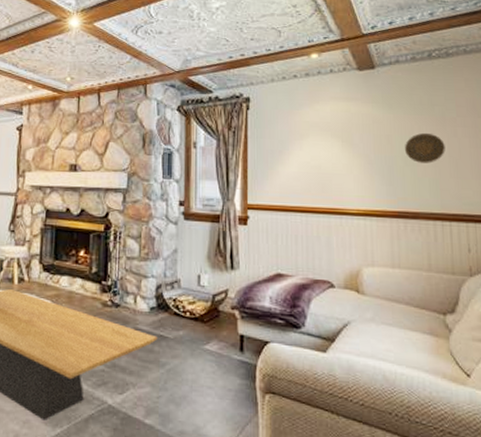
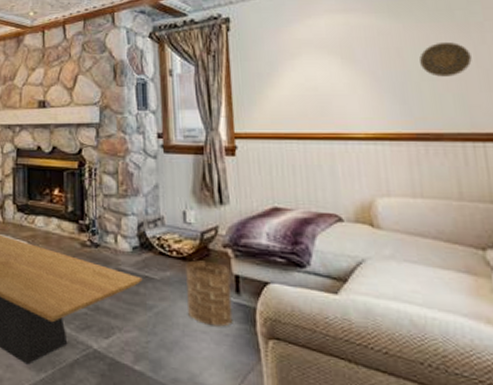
basket: none [196,320,236,382] -> present [185,260,233,327]

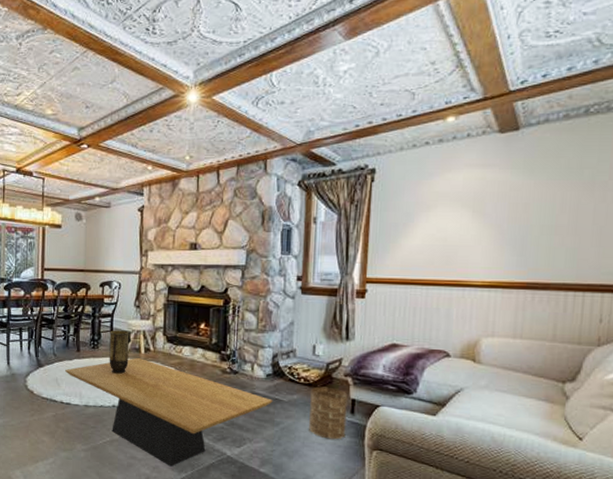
decorative plate: present [418,41,472,77] -> none [542,199,590,232]

